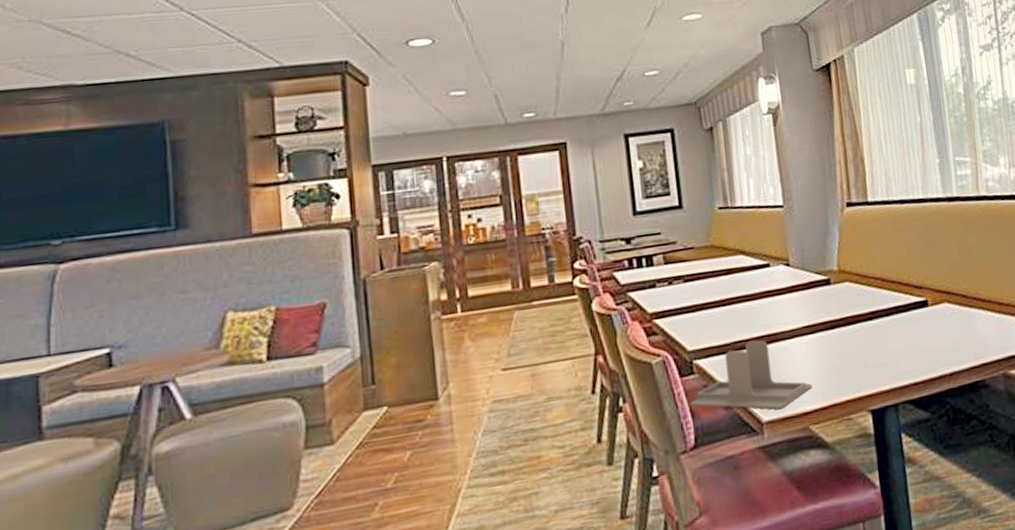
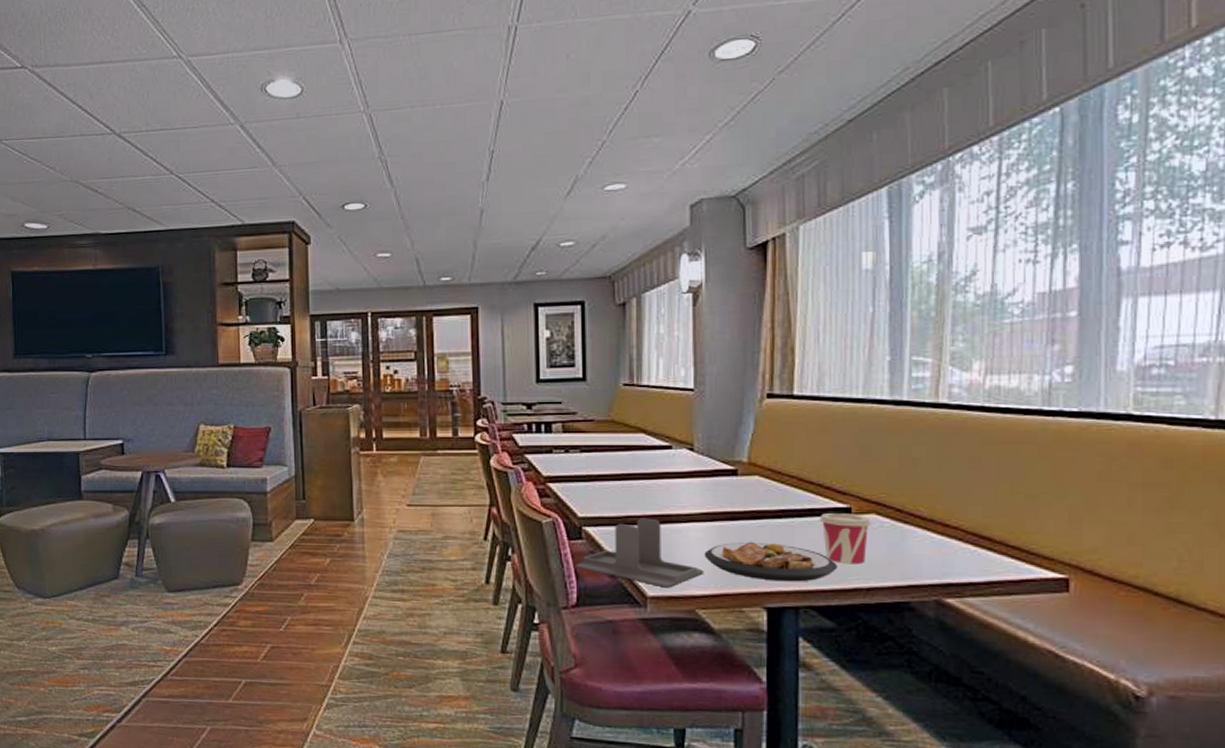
plate: none [810,344,924,384] -> present [704,541,837,582]
cup: none [903,305,945,354] -> present [819,512,871,565]

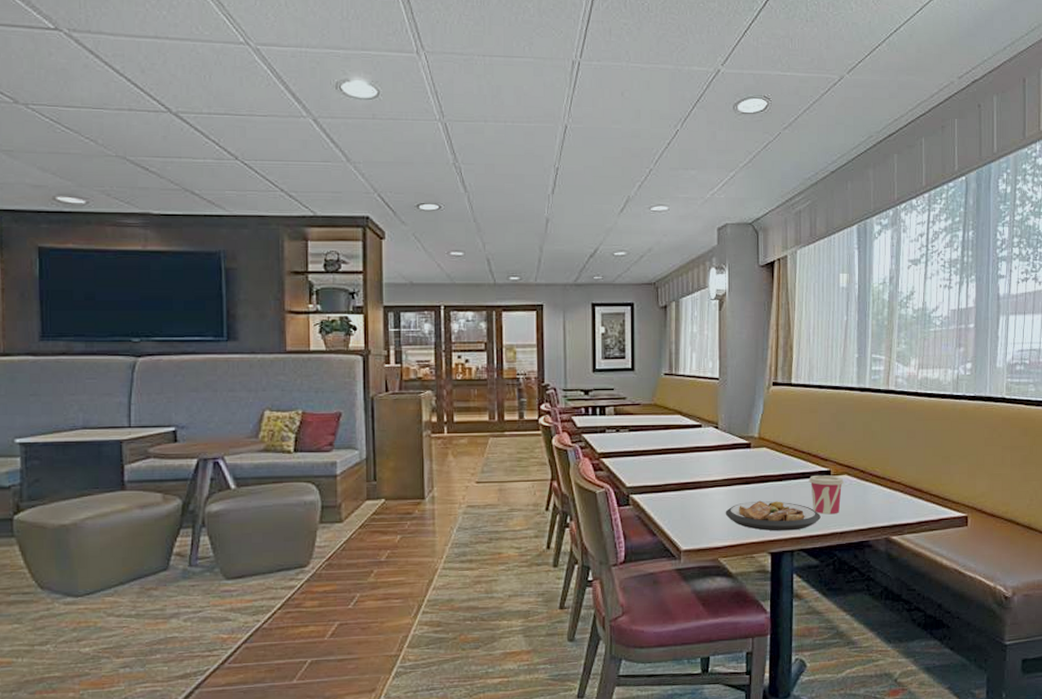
napkin holder: present [575,518,704,588] -> none [623,485,725,542]

